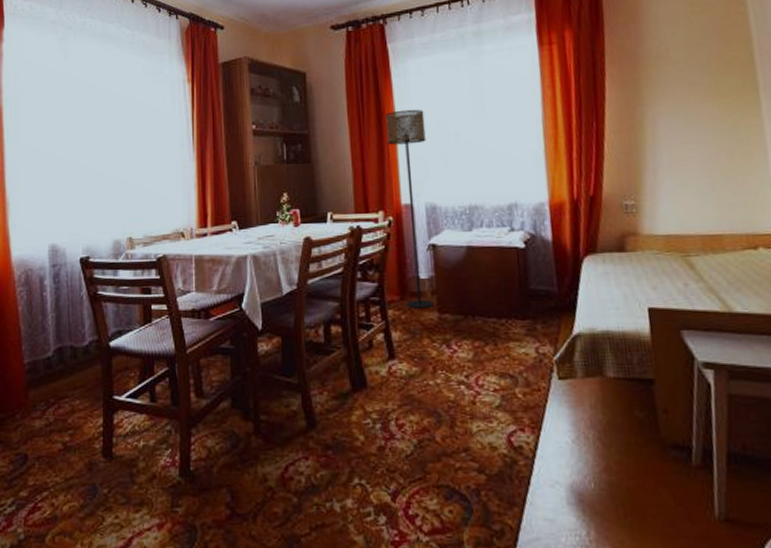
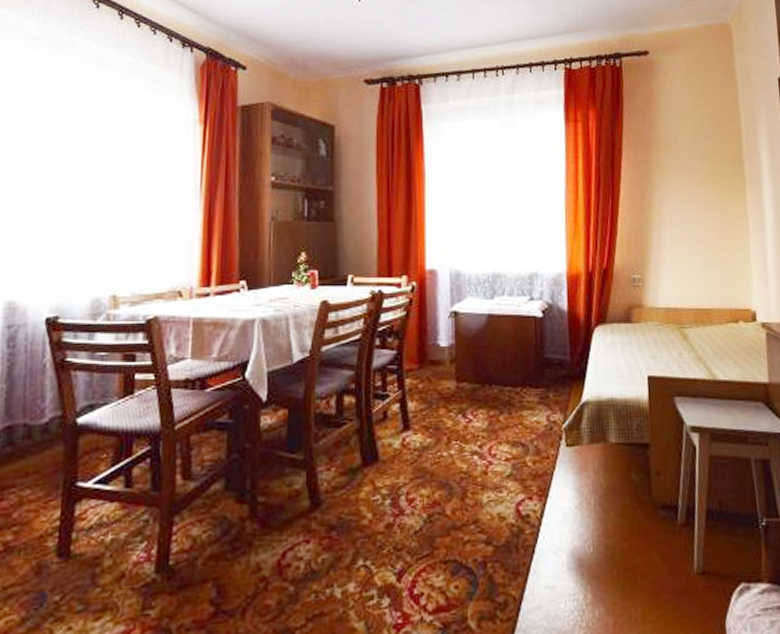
floor lamp: present [385,109,434,309] -> none [415,173,454,378]

